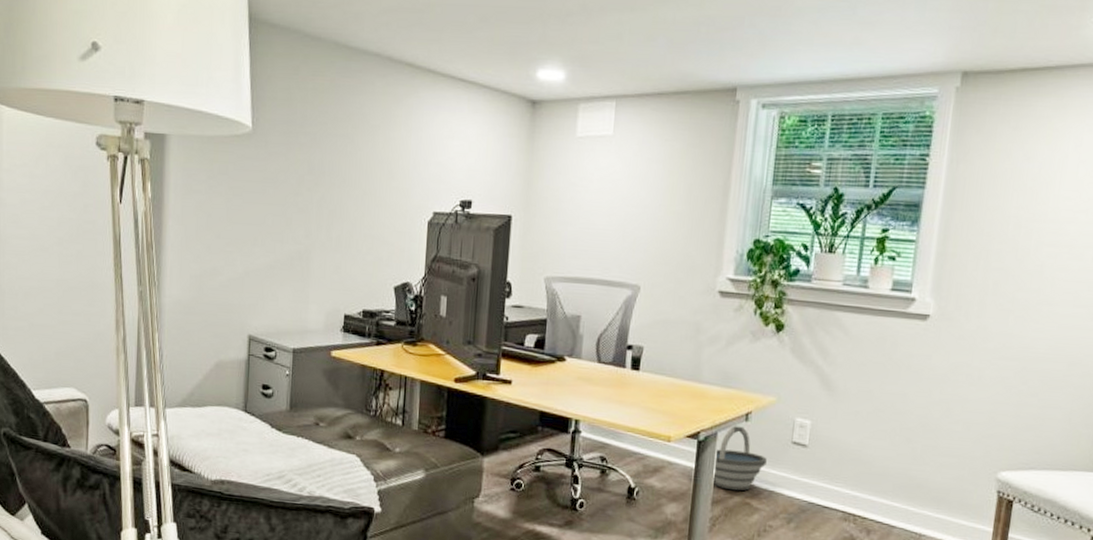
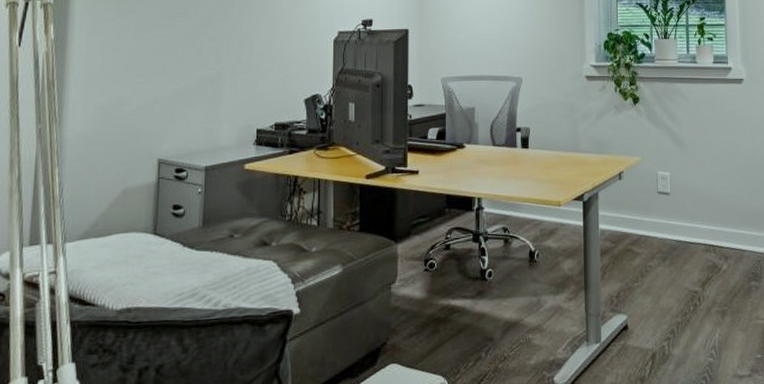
bucket: present [712,426,767,491] -> none [598,185,640,241]

